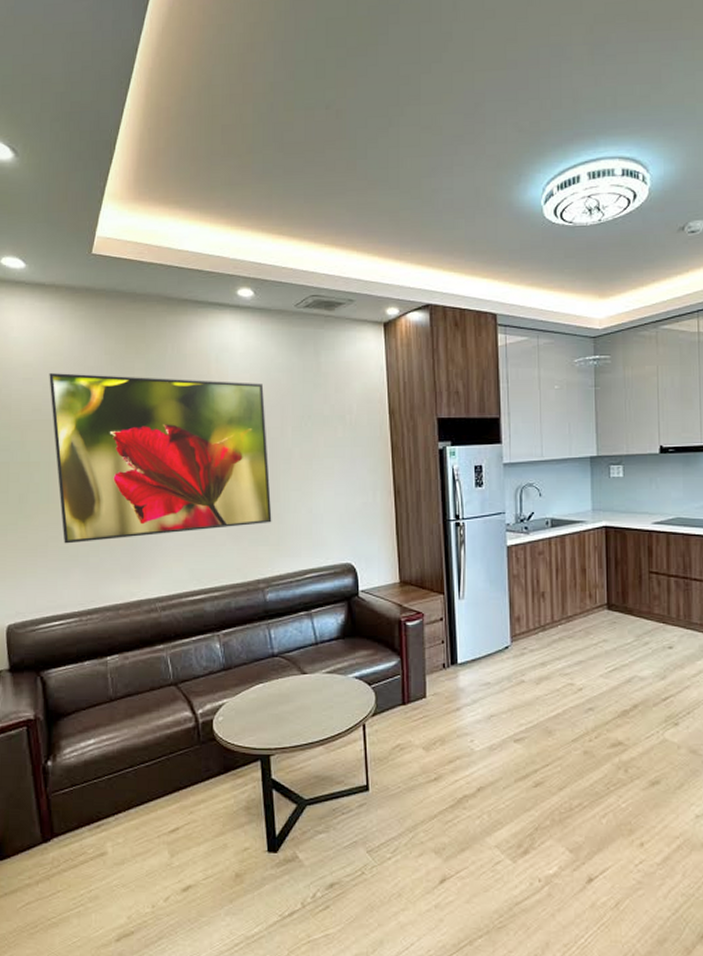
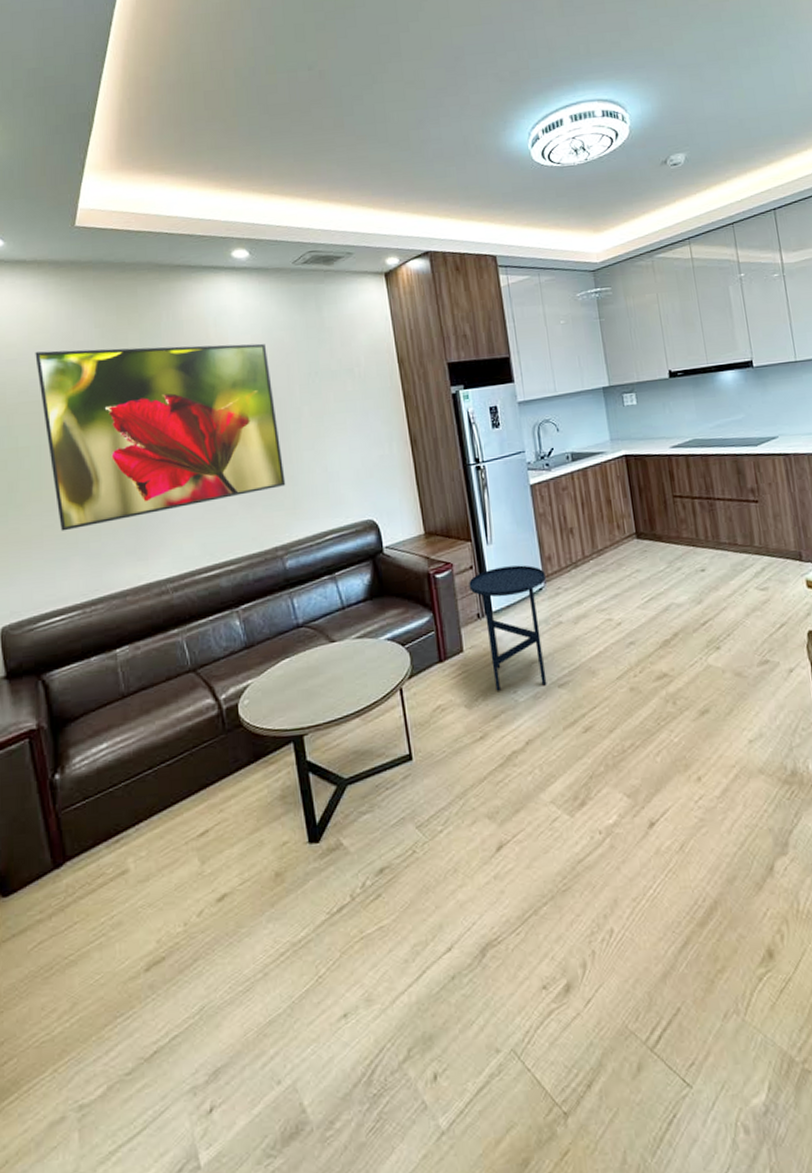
side table: none [438,622,513,739] -> present [469,565,547,691]

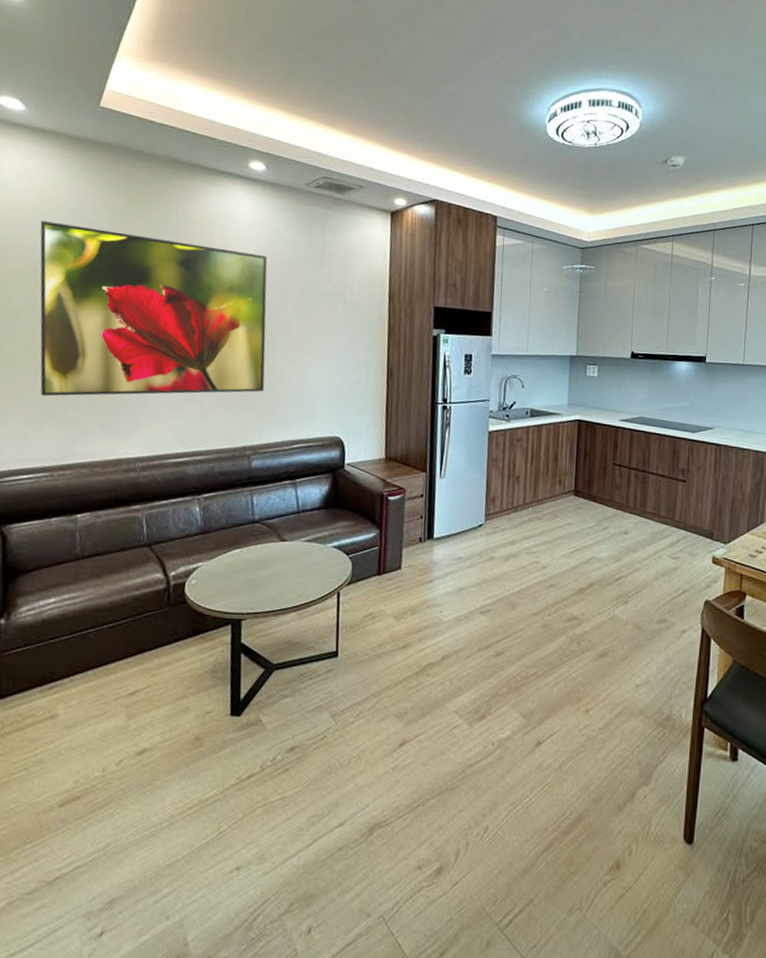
side table: present [469,565,547,691] -> none [417,499,487,611]

